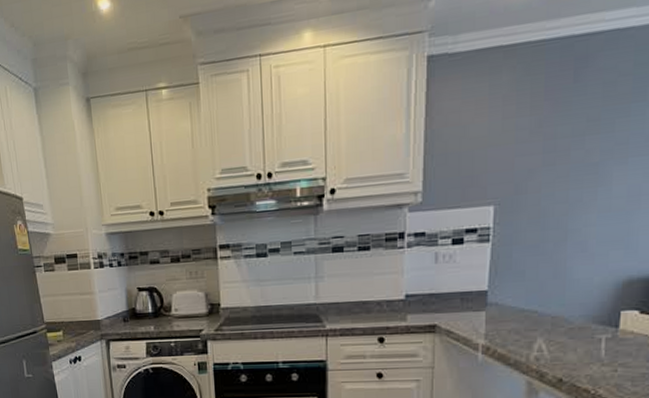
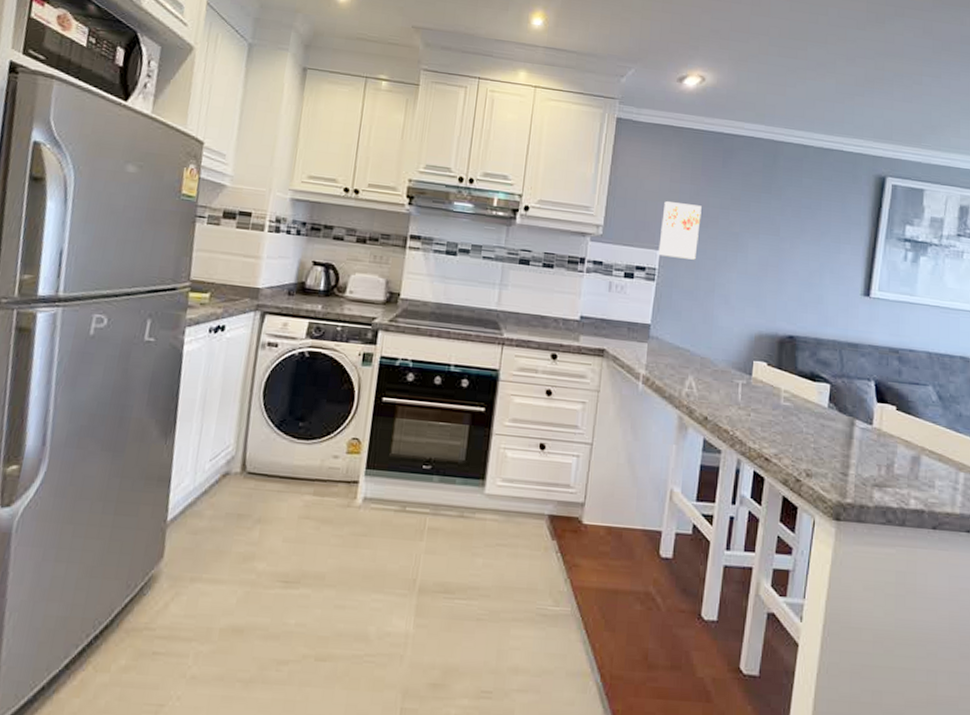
wall art: none [492,139,546,212] -> present [658,201,702,260]

